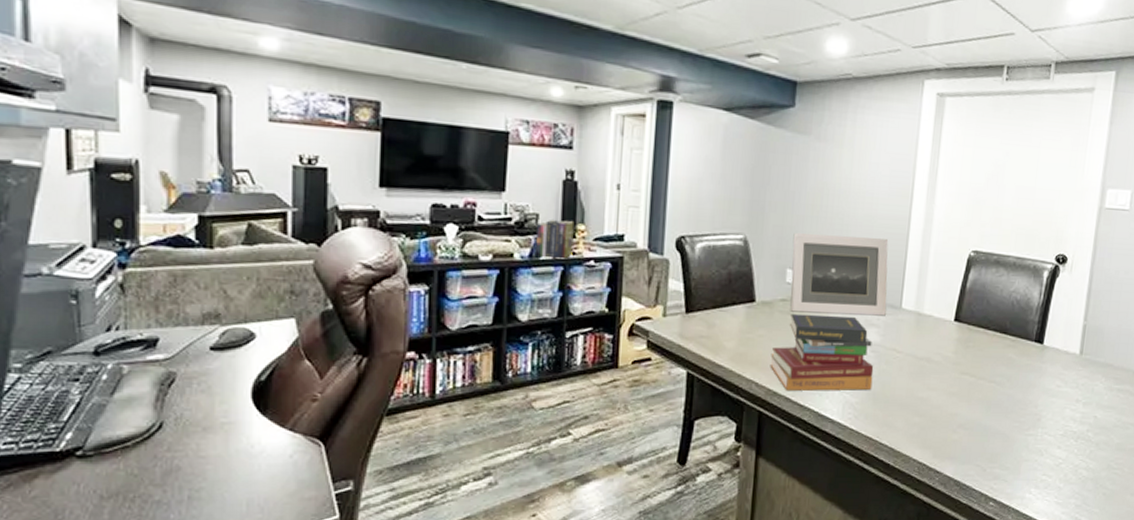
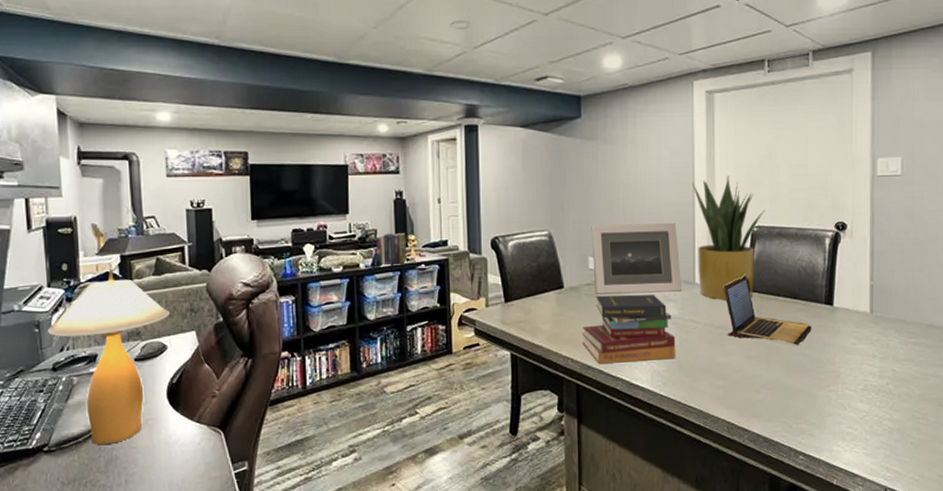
table lamp: none [90,231,263,452] -> present [48,269,171,445]
planter: none [905,191,986,329] -> present [692,175,766,300]
laptop: none [929,303,1018,384] -> present [723,274,811,345]

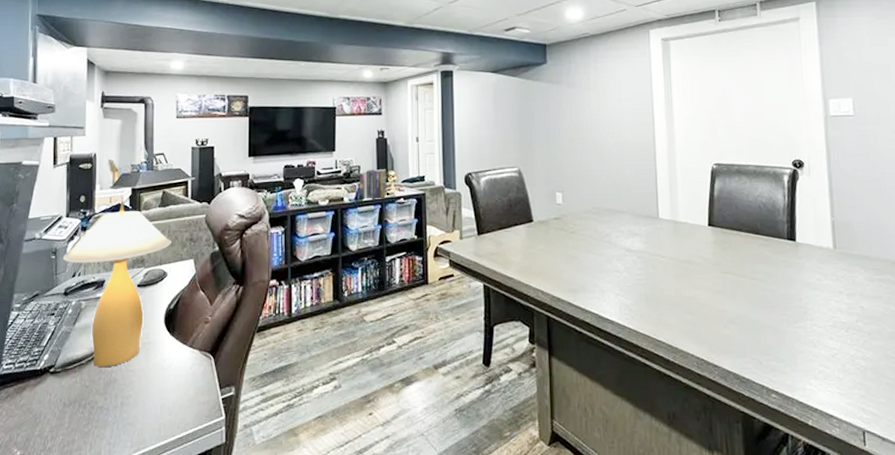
books: present [582,294,676,364] -> none [551,228,643,296]
picture frame: present [591,223,681,294] -> none [558,161,646,228]
planter: present [692,175,766,300] -> none [652,116,724,235]
laptop: present [723,274,811,345] -> none [686,210,776,280]

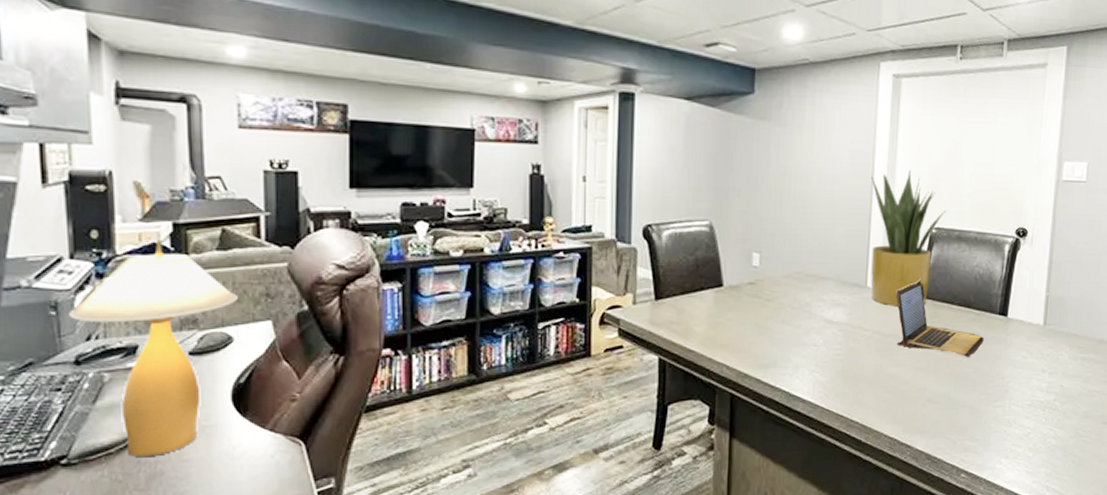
books: present [360,169,387,200] -> none [506,214,542,252]
planter: none [652,116,724,235] -> present [870,170,947,306]
laptop: none [686,210,776,280] -> present [896,280,984,357]

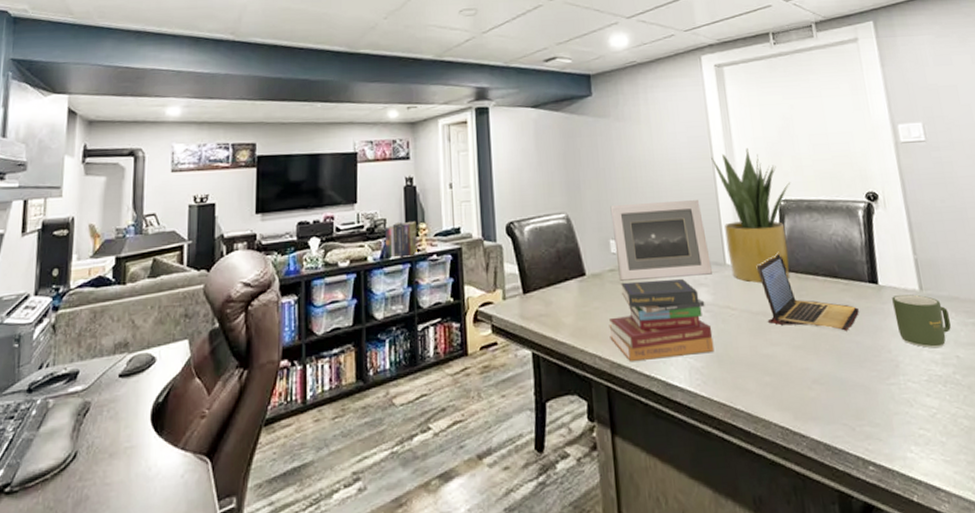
table lamp: present [69,239,239,458] -> none [28,272,163,483]
books: none [506,214,542,252] -> present [385,222,417,258]
books: none [740,296,842,372] -> present [609,279,715,361]
picture frame: none [757,217,852,295] -> present [610,200,712,281]
mug: none [1015,327,1064,378] -> present [892,294,951,348]

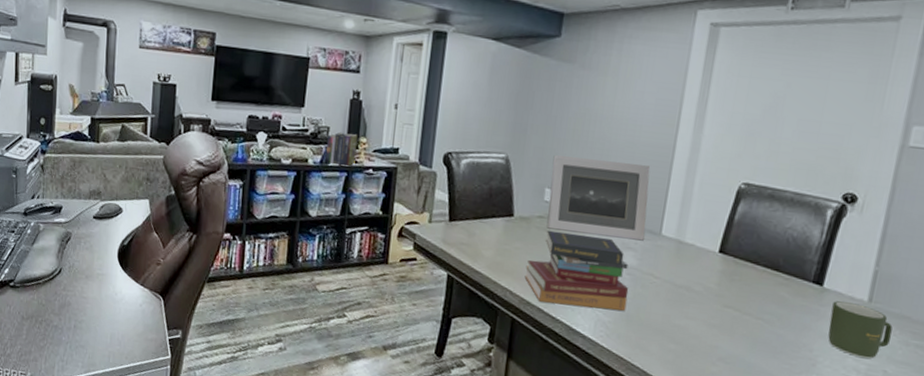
planter: present [711,148,791,283] -> none [665,122,760,261]
laptop: present [756,253,859,331] -> none [688,234,791,322]

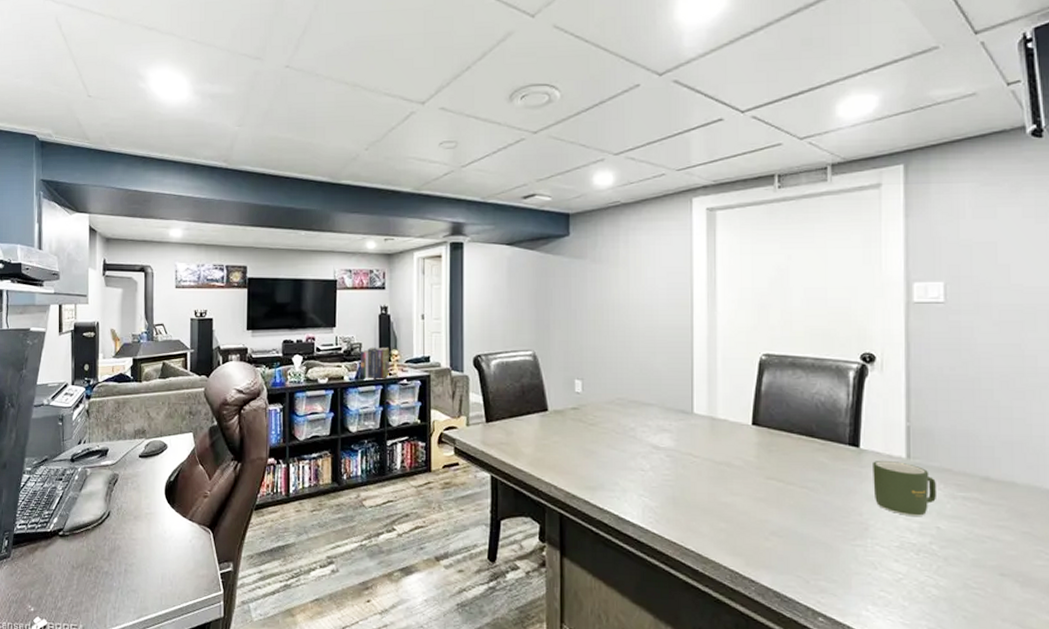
books: present [524,230,629,311] -> none [567,421,671,495]
picture frame: present [546,155,651,241] -> none [578,347,677,421]

